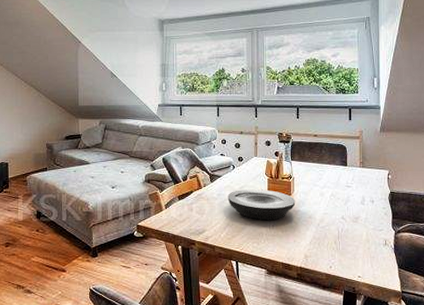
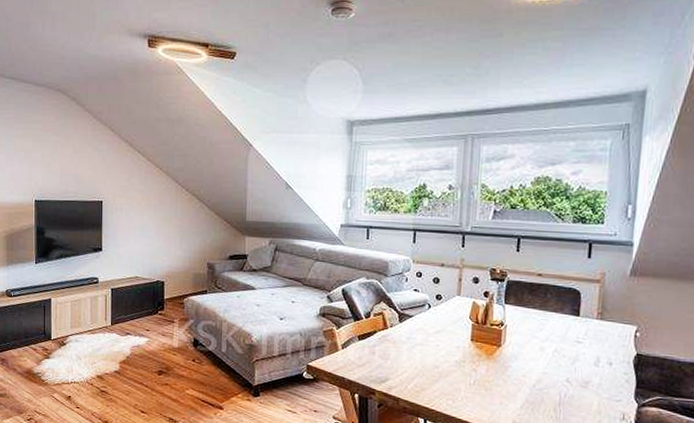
plate: present [227,189,296,221] -> none [419,334,506,375]

